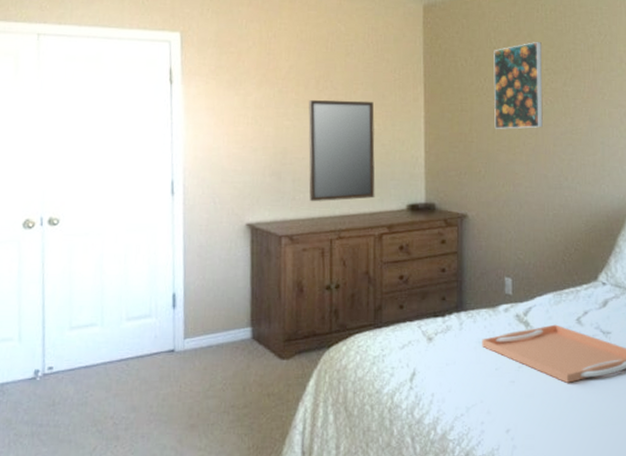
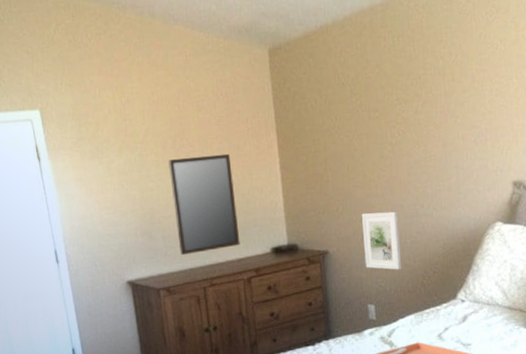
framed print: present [493,41,543,129] -> none [342,71,396,166]
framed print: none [504,179,543,243] -> present [361,211,402,270]

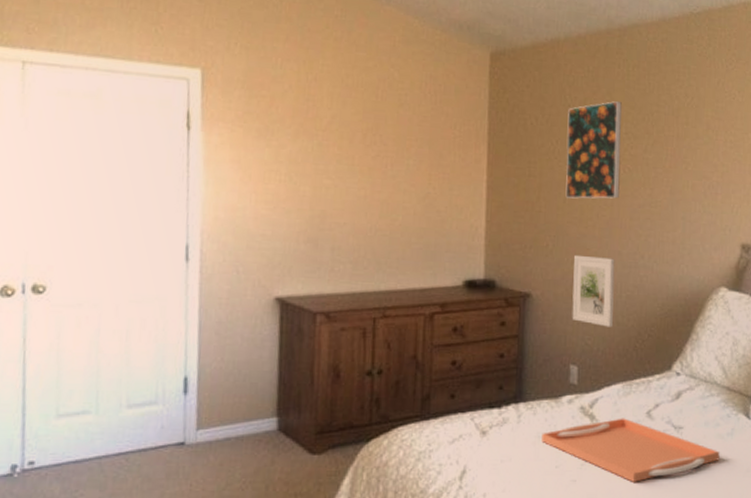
home mirror: present [168,153,240,256] -> none [350,156,430,275]
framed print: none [342,71,396,166] -> present [565,100,622,199]

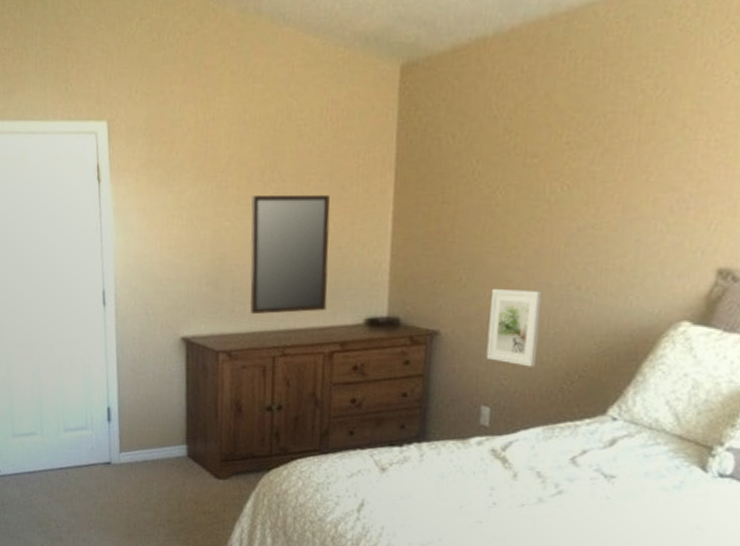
home mirror: none [350,156,430,275] -> present [250,194,330,315]
serving tray: present [541,418,720,482] -> none [445,463,662,529]
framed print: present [565,100,622,199] -> none [485,103,564,225]

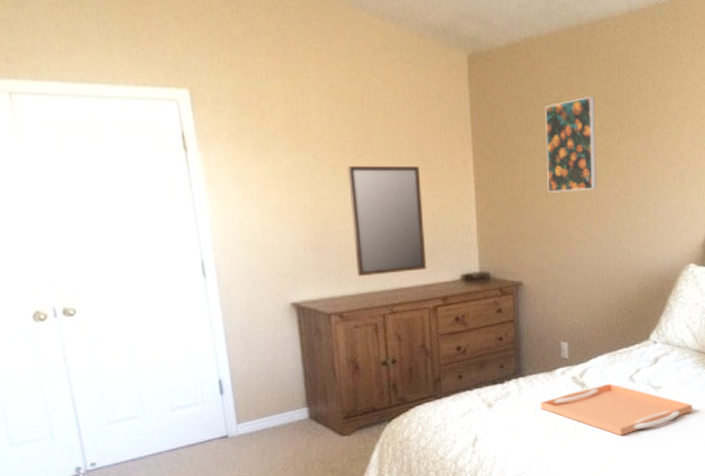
serving tray: none [445,463,662,529] -> present [540,383,692,436]
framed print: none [485,103,564,225] -> present [545,96,597,192]
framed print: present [486,288,543,367] -> none [558,244,597,307]

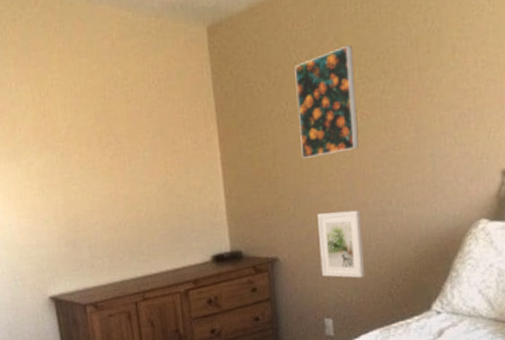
home mirror: present [348,165,427,277] -> none [94,149,176,267]
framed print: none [558,244,597,307] -> present [316,210,366,278]

